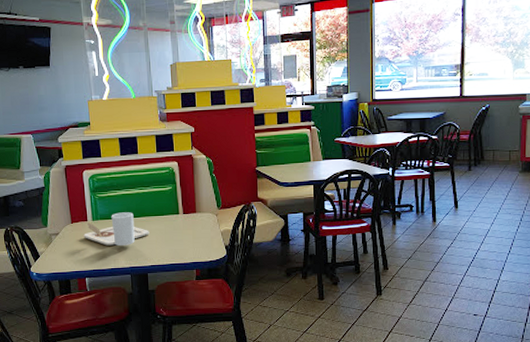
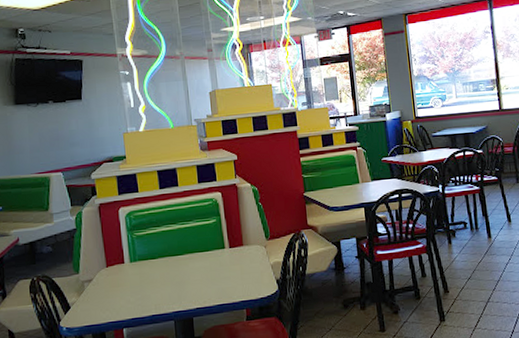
food tray: present [83,212,150,246] -> none [120,250,194,290]

